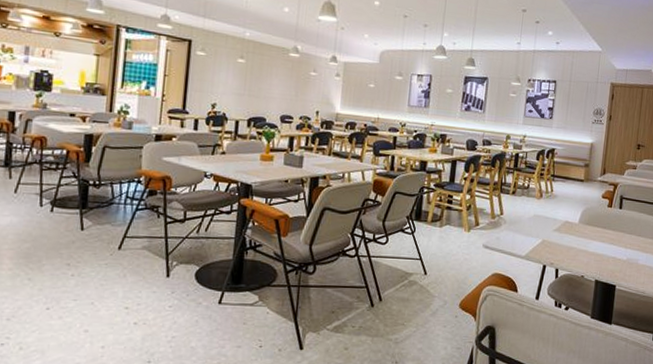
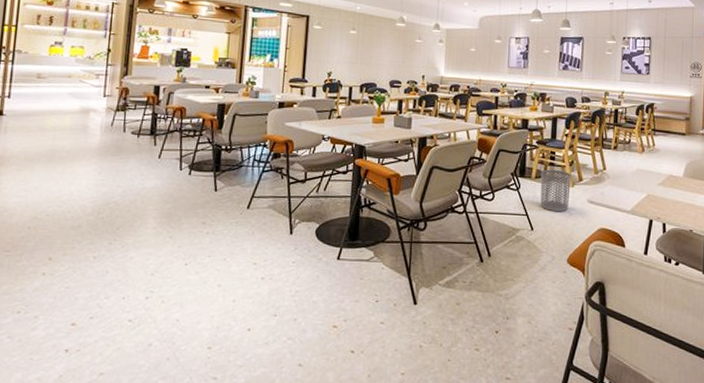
waste bin: none [435,213,468,257] -> present [540,170,571,212]

